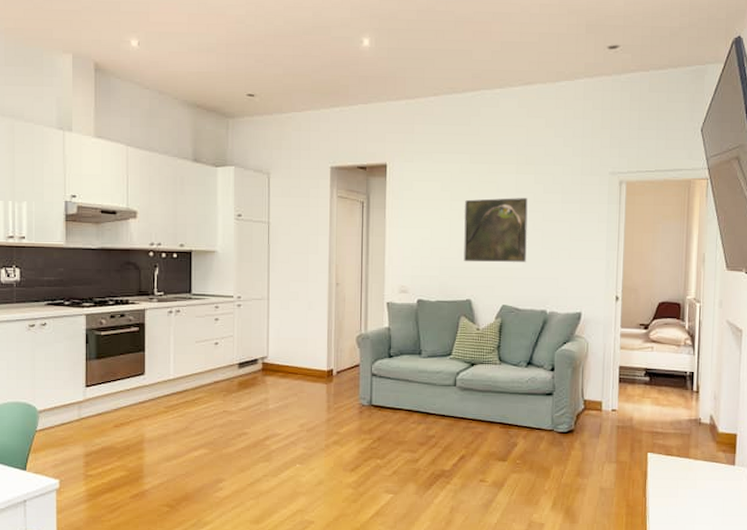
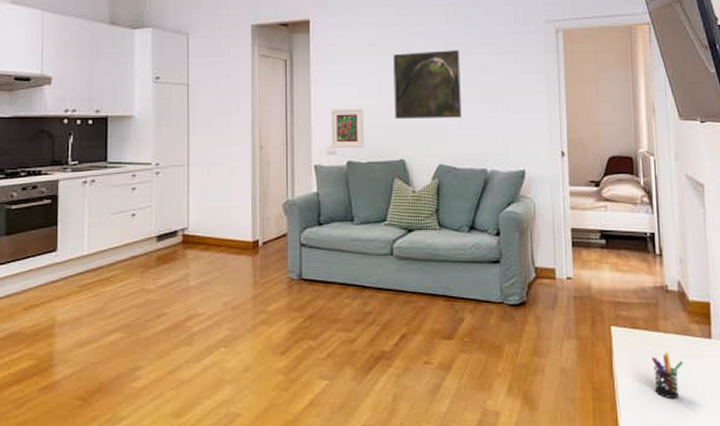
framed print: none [403,249,435,288] -> present [330,108,364,149]
pen holder: none [681,476,709,515] -> present [652,352,684,398]

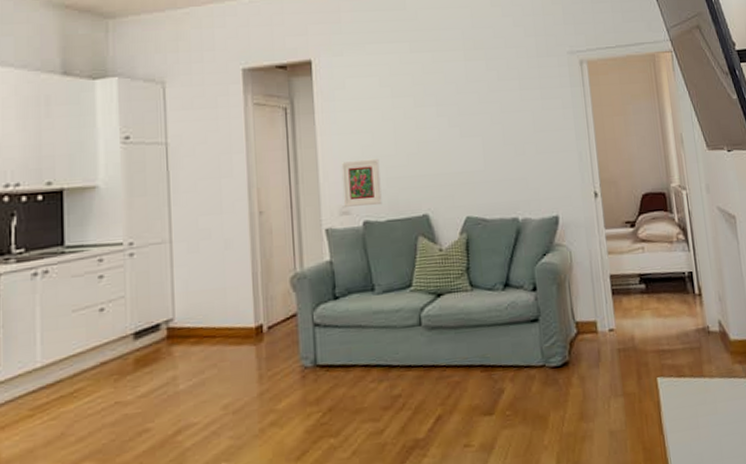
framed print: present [393,50,462,120] -> none [409,88,488,169]
pen holder: present [652,352,684,398] -> none [699,398,731,448]

